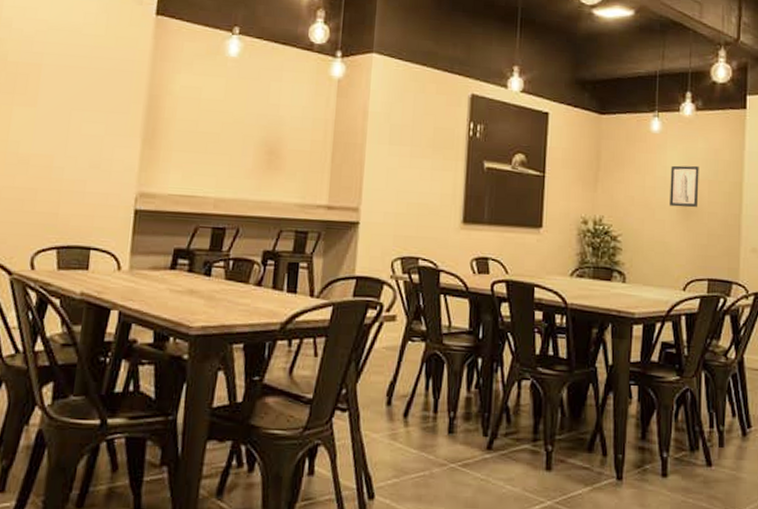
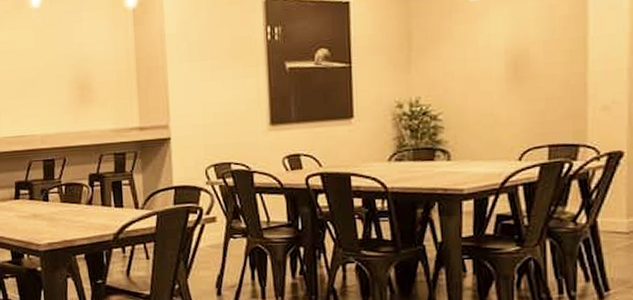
wall art: present [670,165,699,208] -> none [495,27,532,76]

